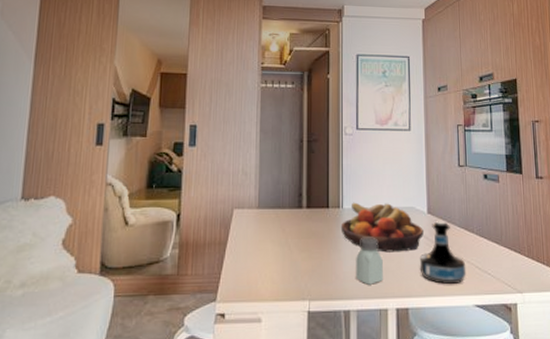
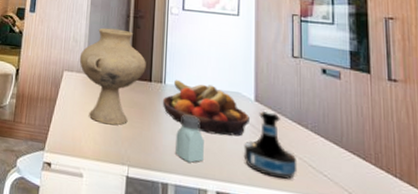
vase: none [250,156,322,260] -> present [79,27,146,125]

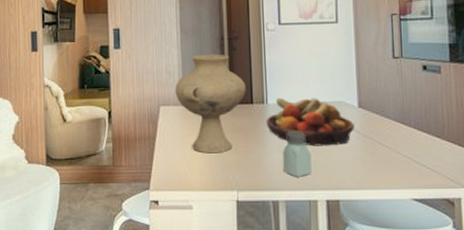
tequila bottle: present [243,110,298,179] -> none [350,115,403,179]

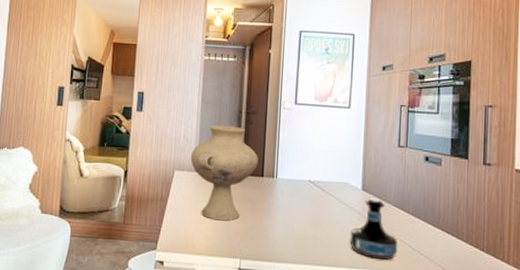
fruit bowl: present [265,97,354,146] -> none [273,173,356,224]
saltshaker: present [283,131,312,177] -> none [286,207,313,251]
tequila bottle: none [350,115,403,179] -> present [349,198,398,260]

